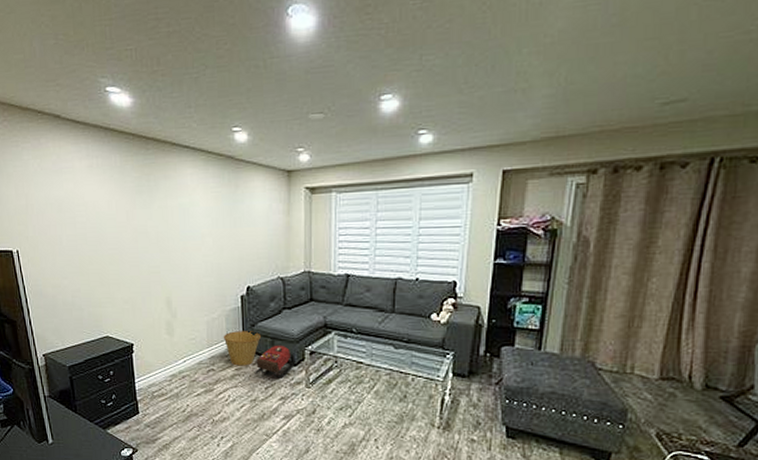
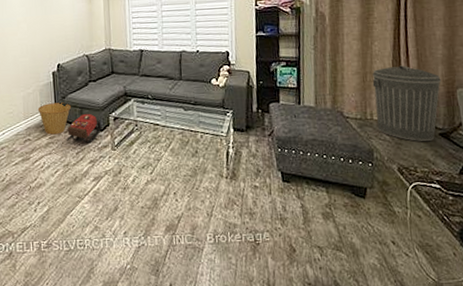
trash can: none [639,309,737,404] -> present [372,65,441,141]

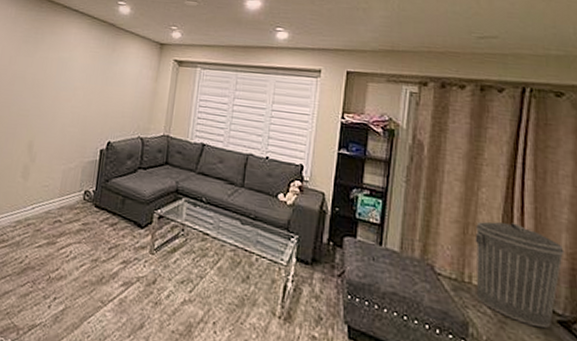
basket: present [37,102,71,135] -> none [76,183,113,222]
backpack: present [67,113,102,144] -> none [101,204,144,240]

